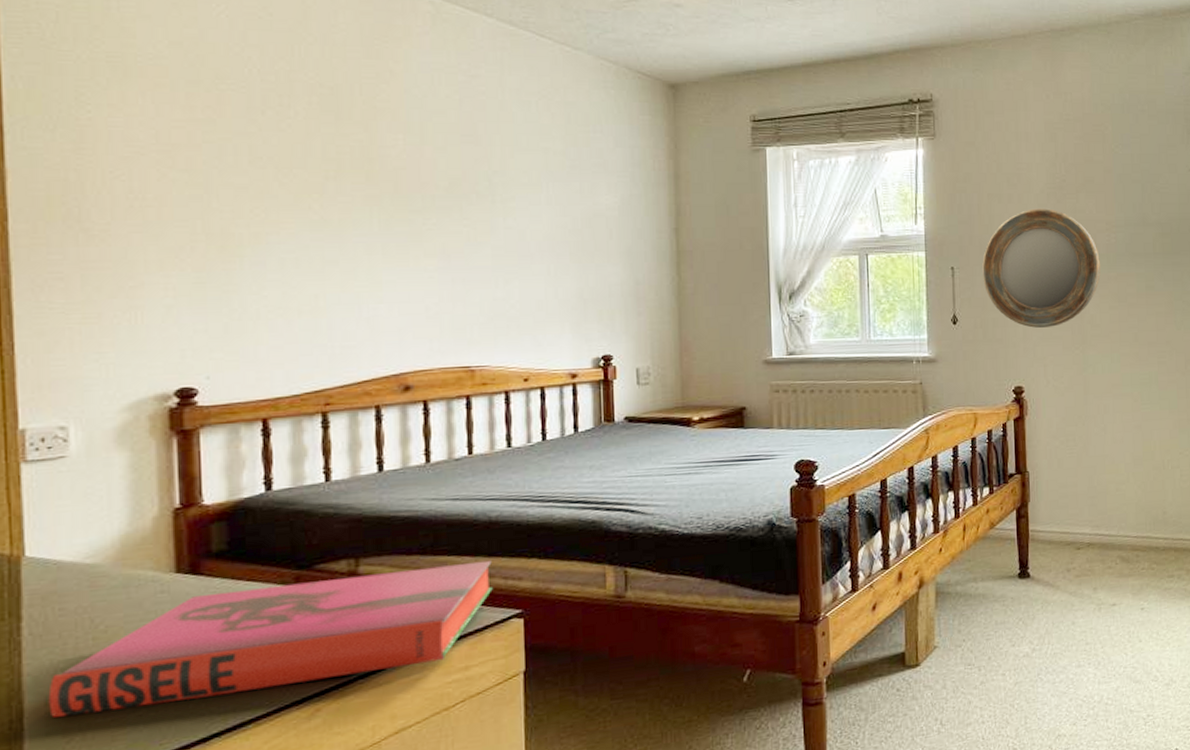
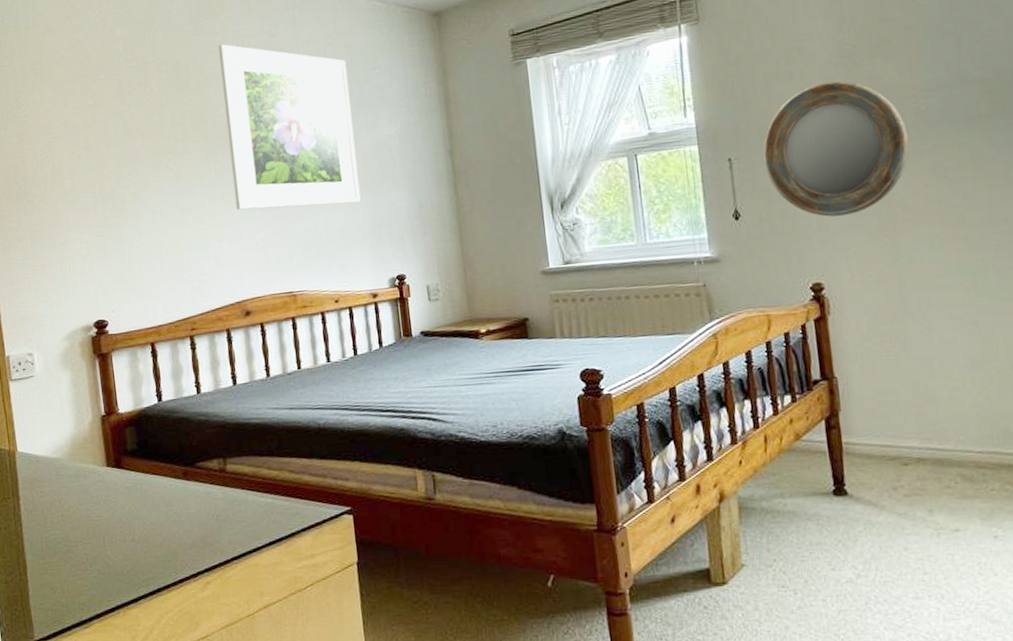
hardback book: present [48,560,493,717] -> none [39,462,326,574]
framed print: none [397,74,567,274] -> present [217,44,361,211]

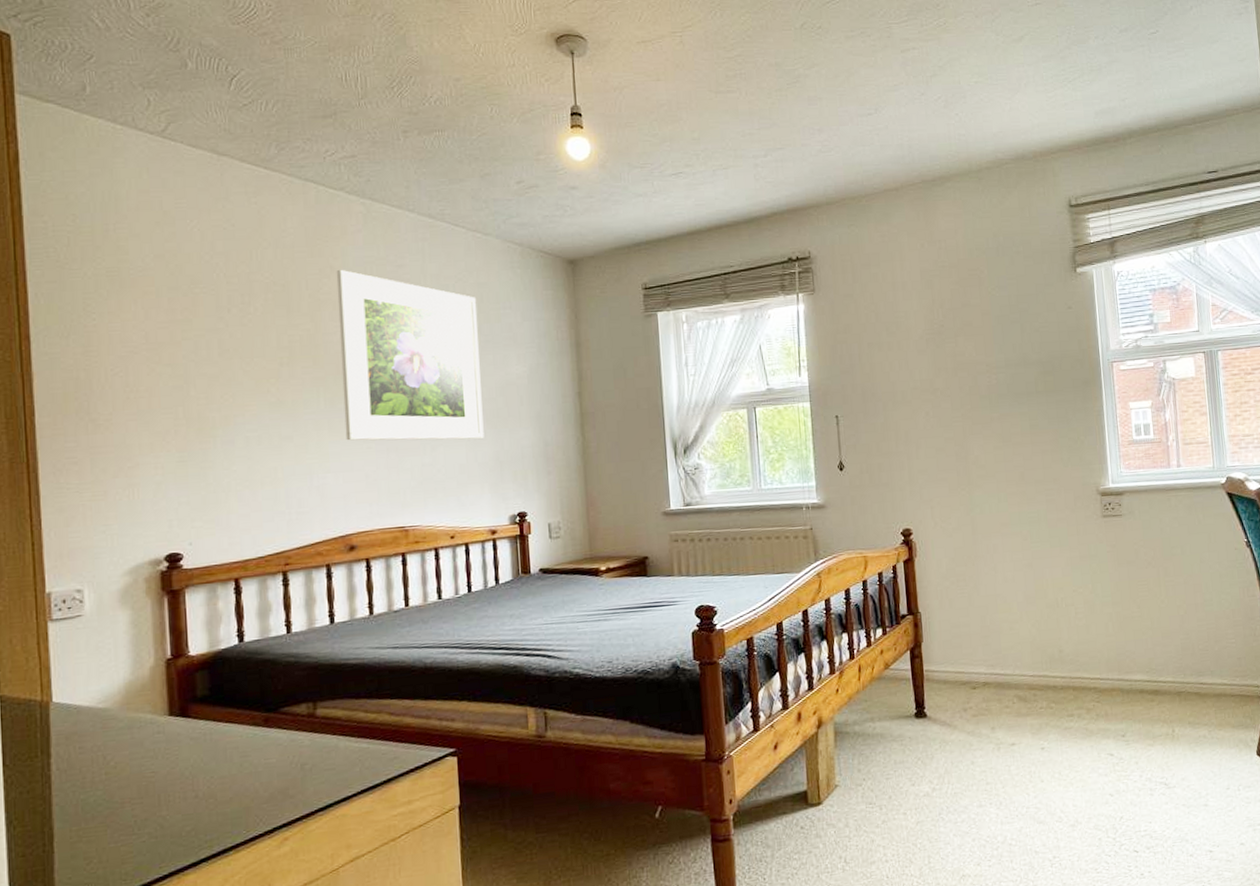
home mirror: present [763,81,910,217] -> none [865,354,983,471]

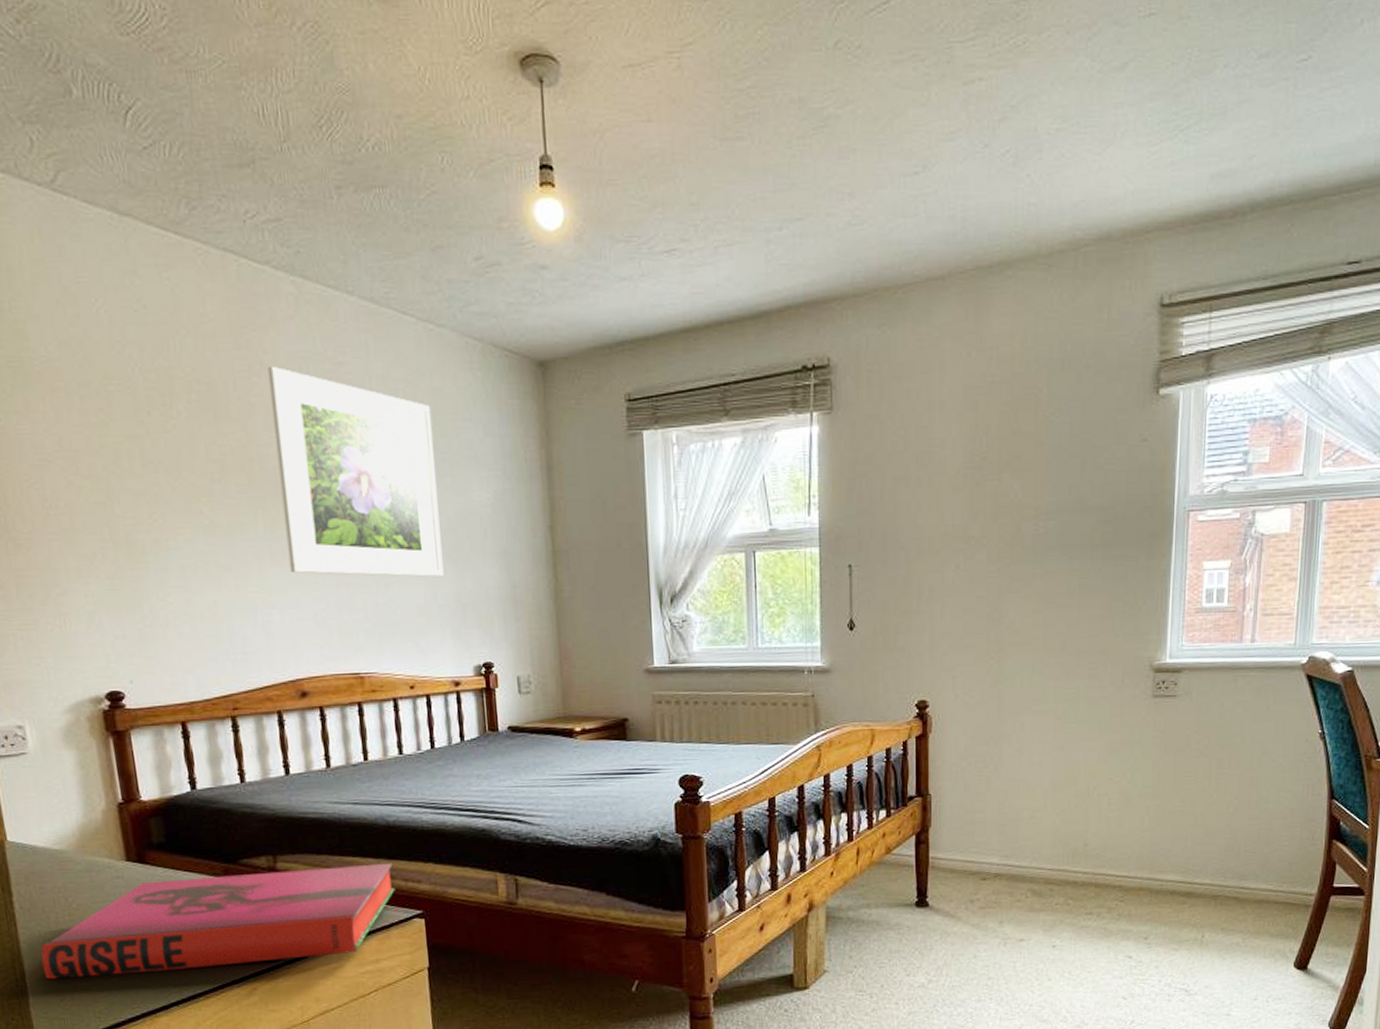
hardback book: none [72,703,430,842] -> present [41,862,395,979]

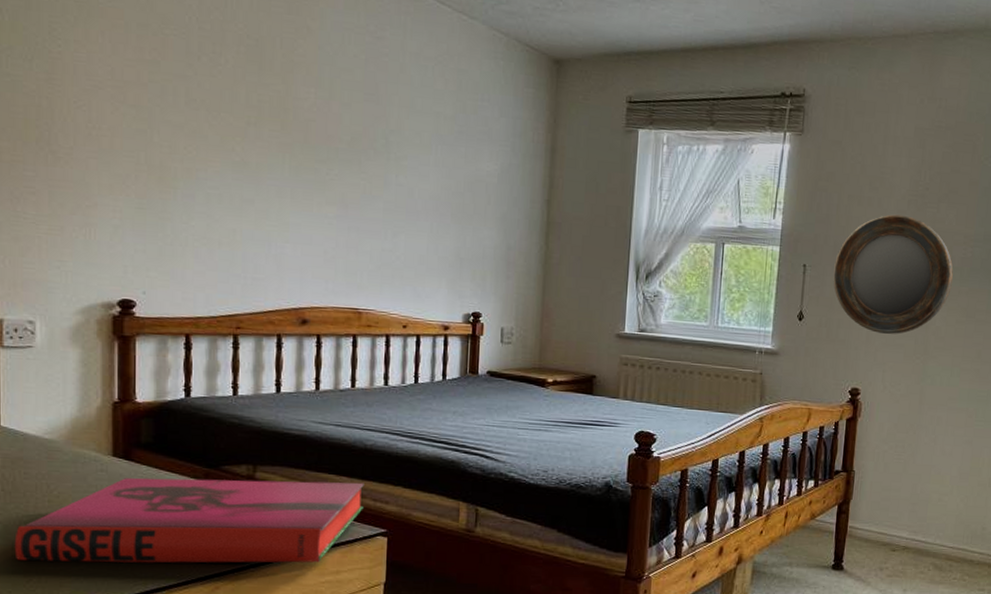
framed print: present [267,365,444,578] -> none [307,31,455,233]
home mirror: none [884,493,1024,634] -> present [833,214,953,334]

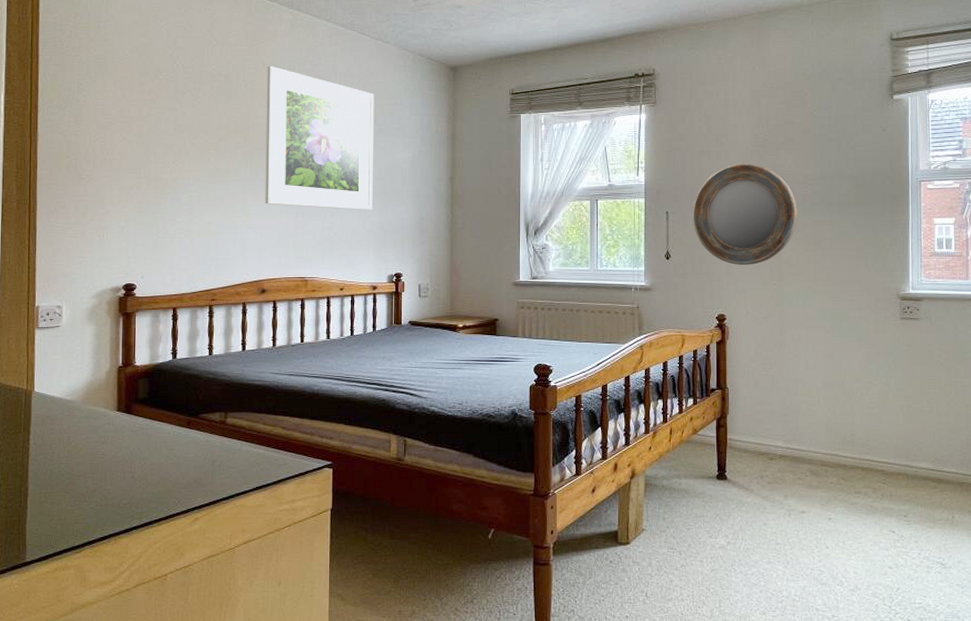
hardback book: present [14,477,364,563] -> none [41,422,313,502]
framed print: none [307,31,455,233] -> present [265,65,375,211]

